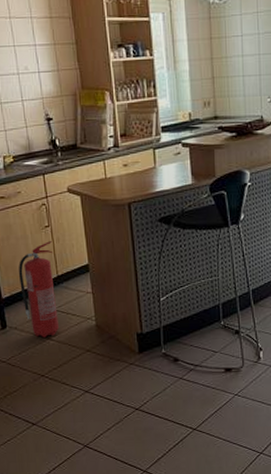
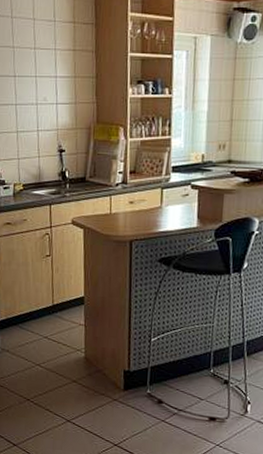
fire extinguisher: present [18,241,59,338] -> none [16,270,52,364]

